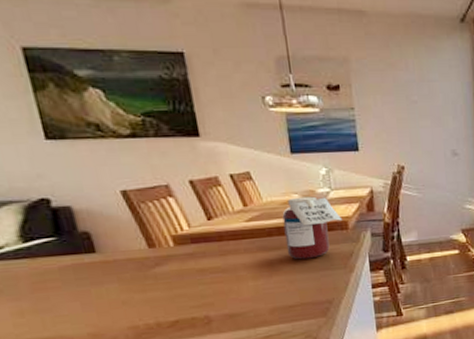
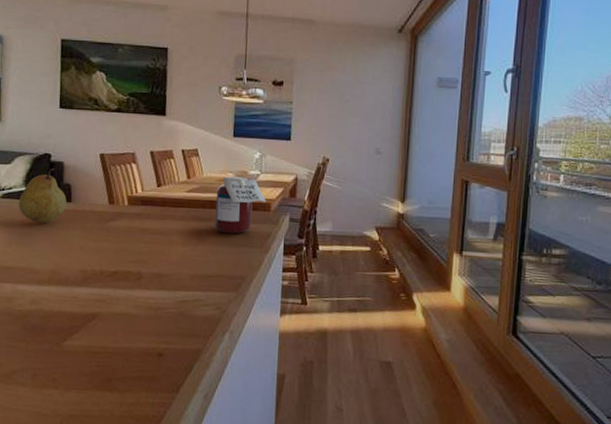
fruit: none [18,216,91,283] -> present [19,168,67,223]

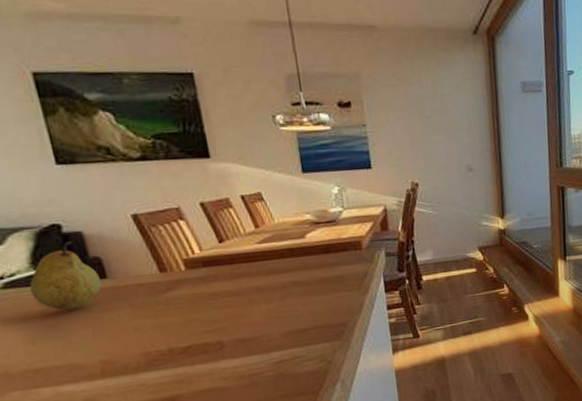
jar: present [215,176,267,234] -> none [294,216,356,282]

